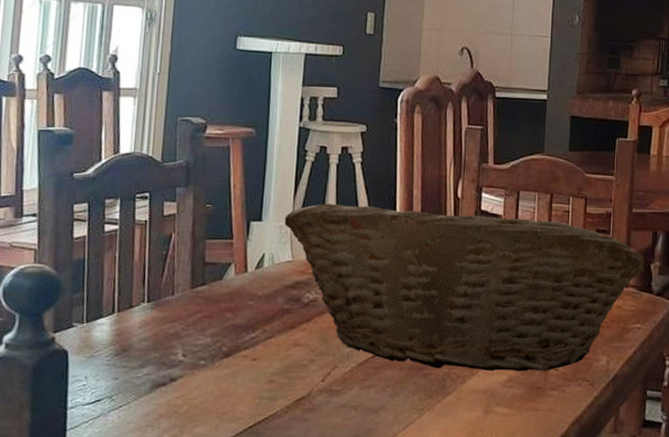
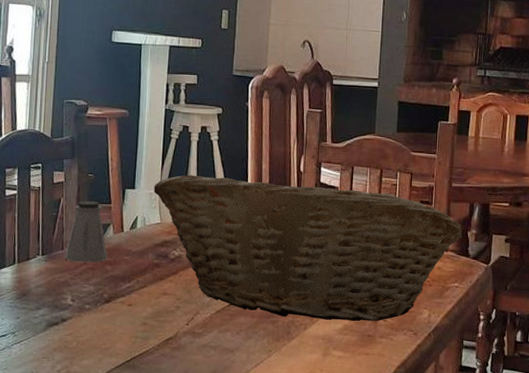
saltshaker: none [175,236,228,310] -> present [65,201,108,263]

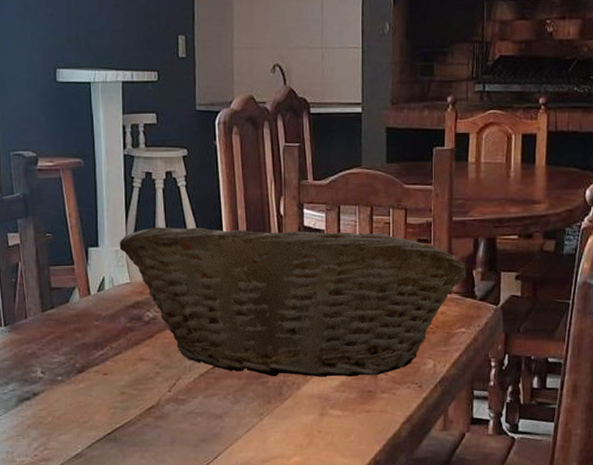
saltshaker: present [65,201,108,263] -> none [29,263,76,331]

